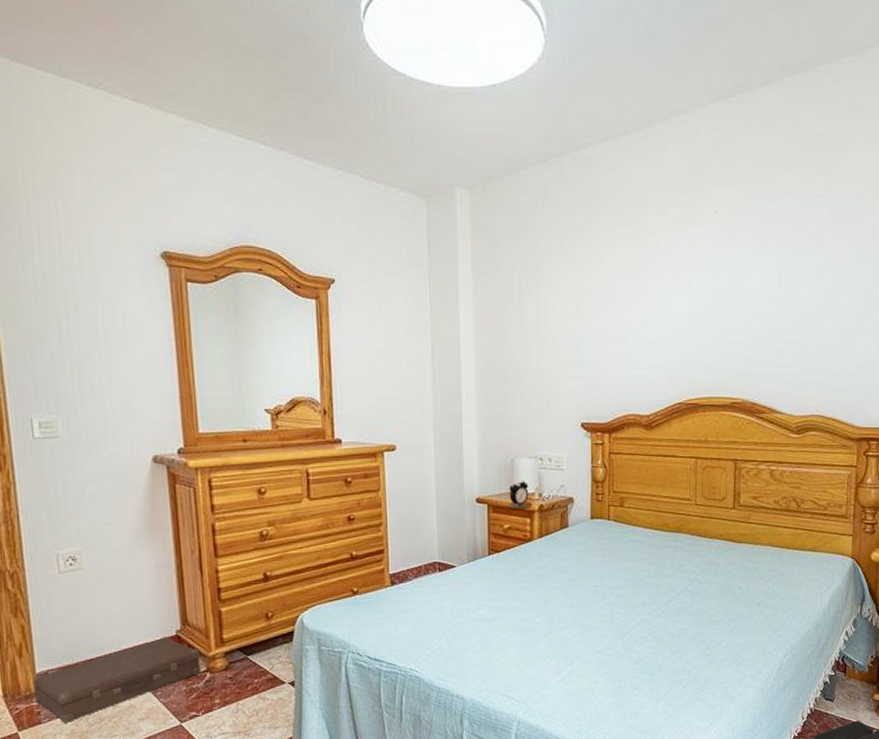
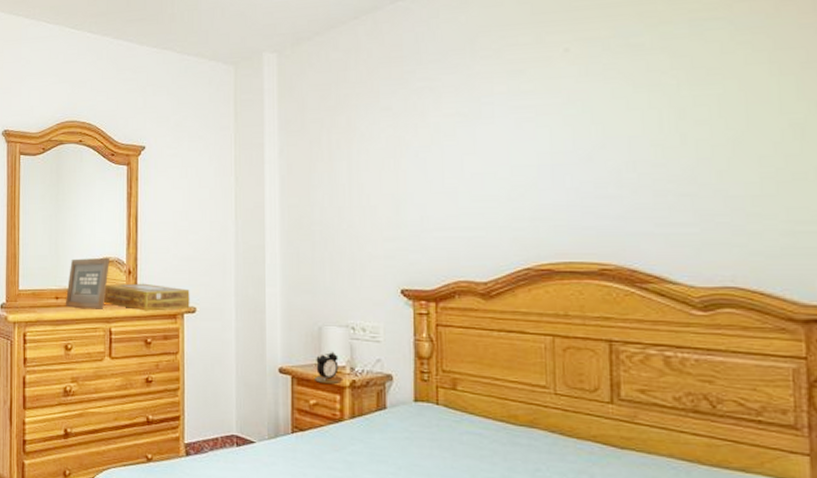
picture frame: none [254,396,302,451] -> present [65,257,109,309]
decorative box: none [297,423,390,451] -> present [103,283,190,311]

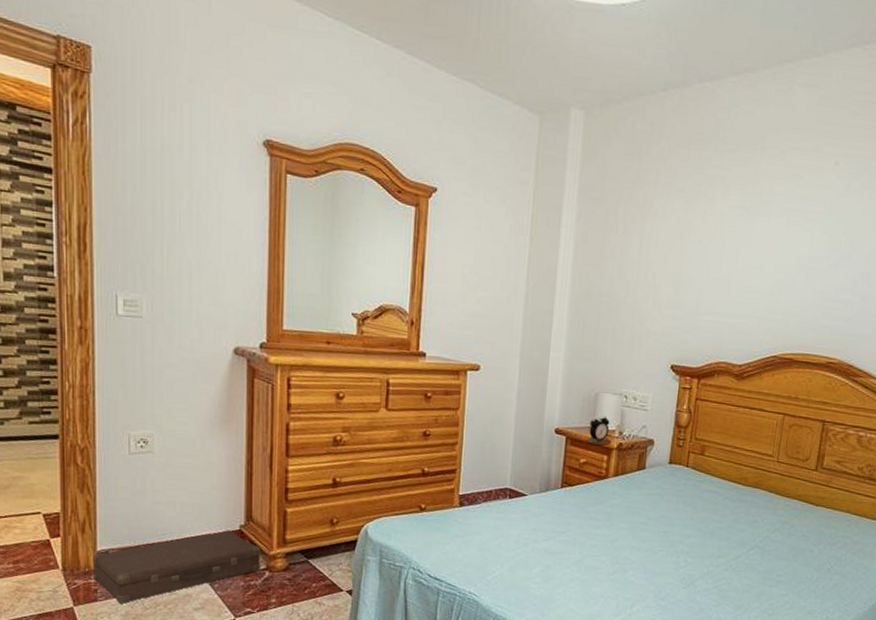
picture frame: present [65,257,109,309] -> none [337,302,390,359]
decorative box: present [103,283,190,311] -> none [381,333,475,367]

